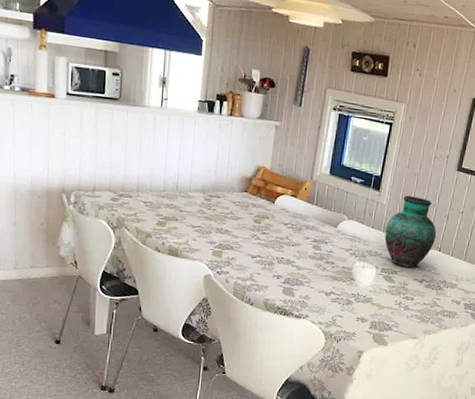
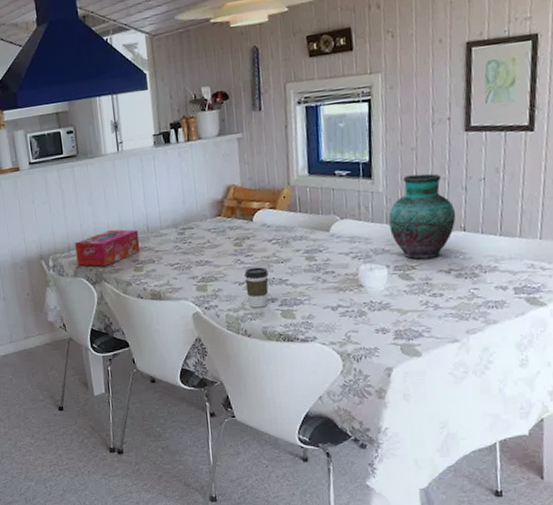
tissue box: none [100,180,167,214] -> present [75,229,141,267]
coffee cup: none [256,244,279,282] -> present [244,267,269,308]

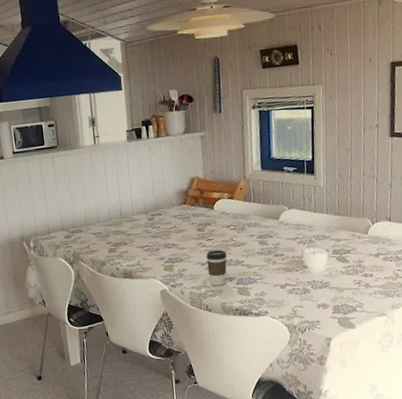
tissue box: present [75,229,141,267] -> none [54,214,114,248]
vase: present [388,173,456,260] -> none [328,171,383,245]

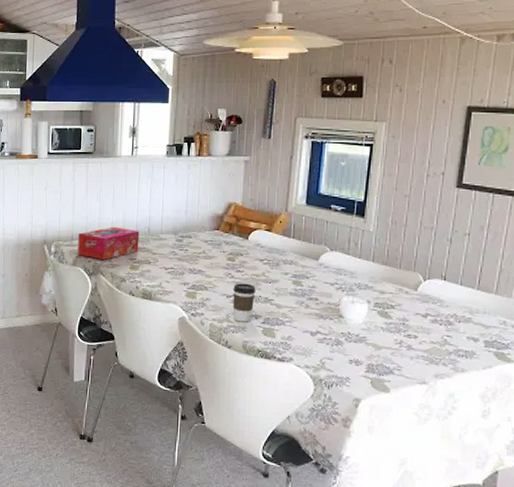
tissue box: none [54,214,114,248] -> present [78,226,140,260]

